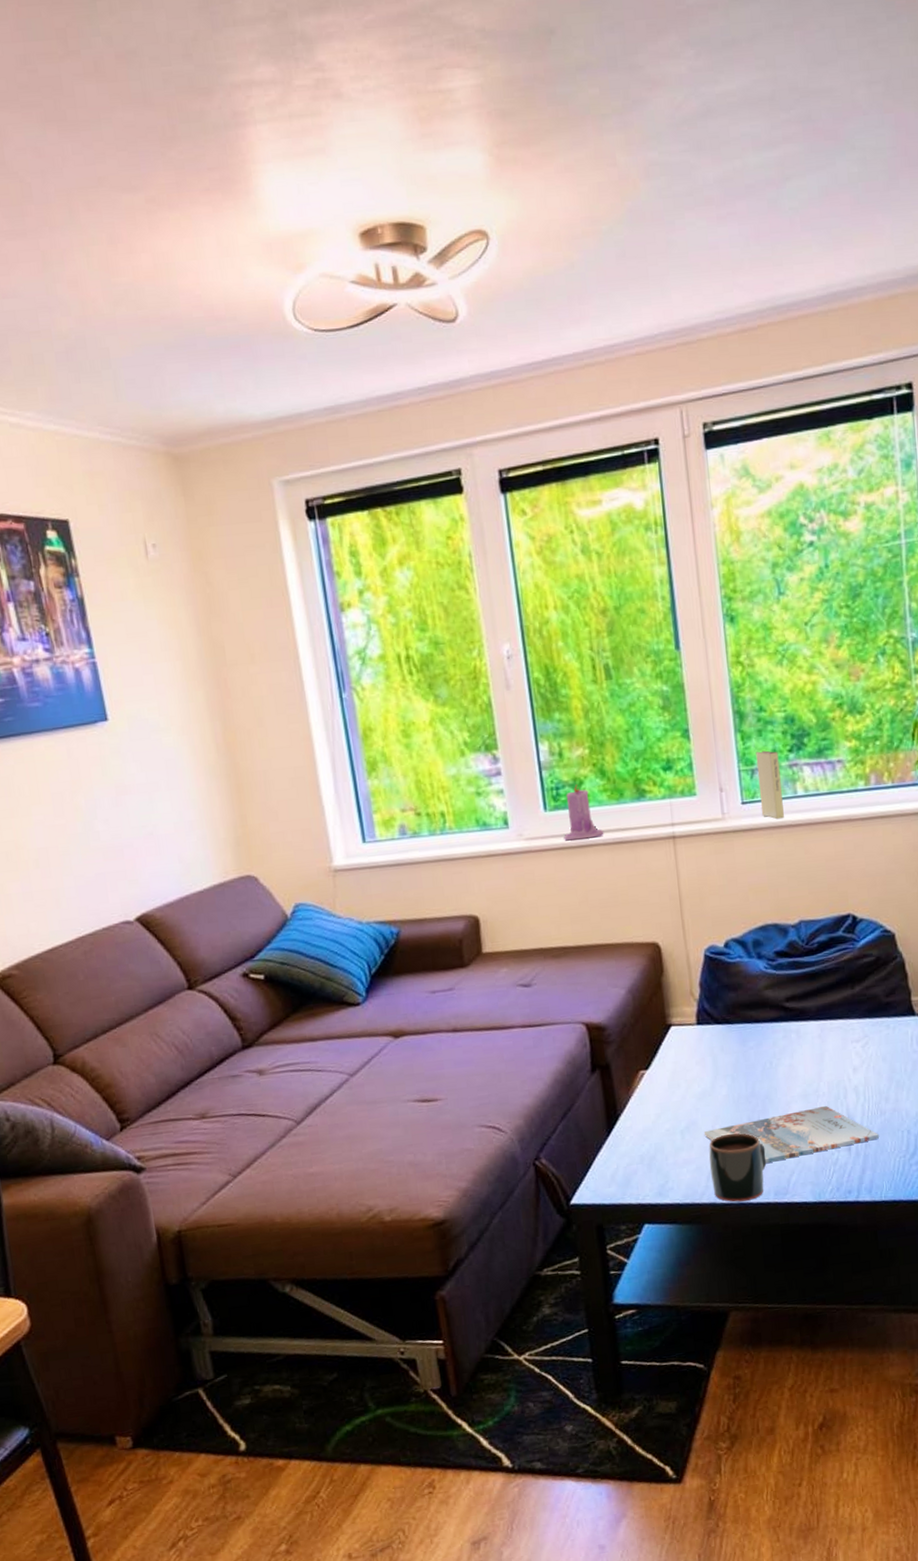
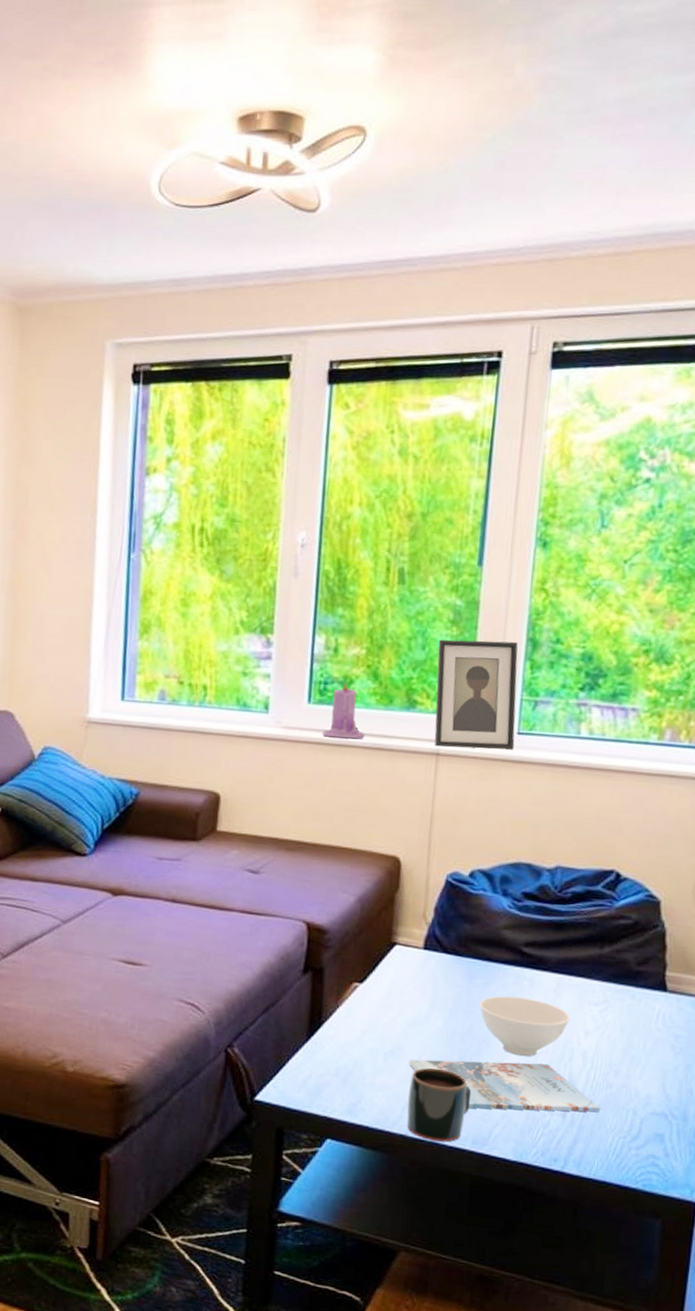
picture frame: none [653,716,742,831] -> present [434,639,518,750]
book: present [755,750,784,820] -> none [537,683,568,758]
bowl: none [756,1048,838,1104] -> present [479,996,571,1056]

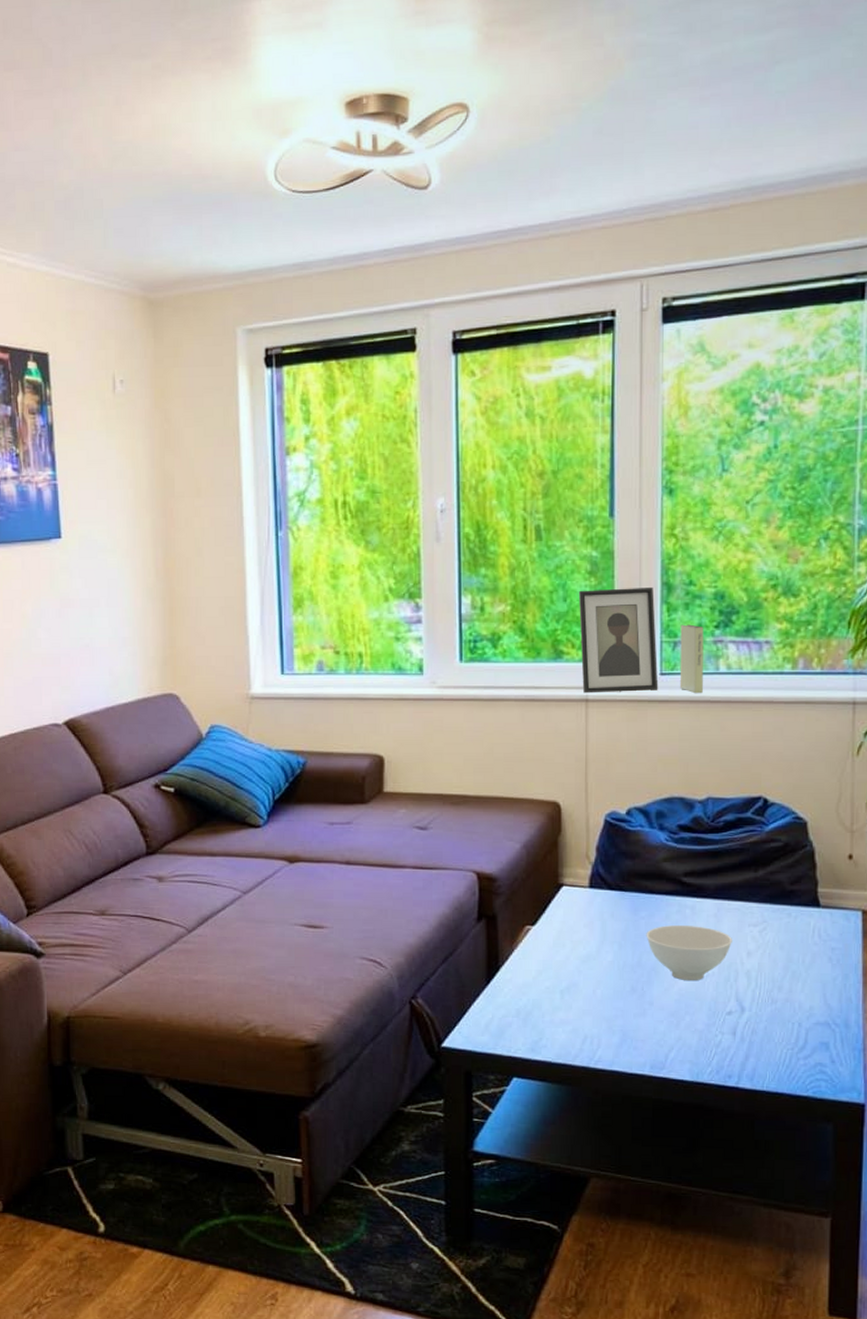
candle: present [322,682,365,739] -> none [476,639,517,693]
mug: present [406,1068,472,1142] -> none [586,1000,646,1070]
magazine: present [408,1059,601,1113] -> none [584,985,768,1035]
book: none [537,683,568,758] -> present [679,624,704,694]

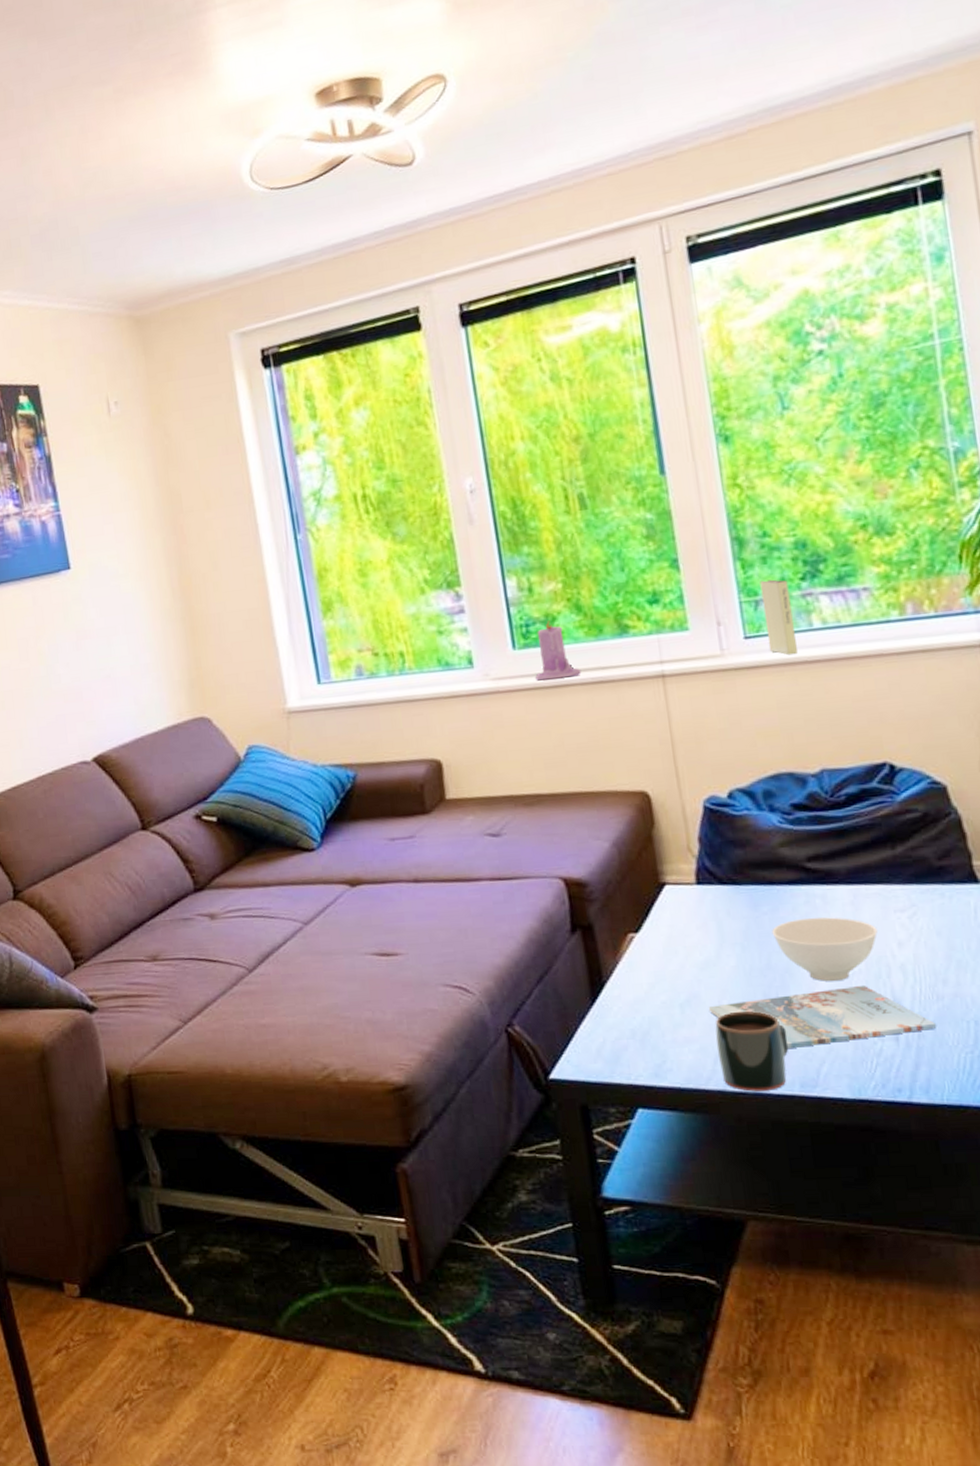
candle: none [476,639,517,693] -> present [535,620,581,681]
picture frame: present [578,586,659,693] -> none [636,543,745,669]
magazine: none [584,985,768,1035] -> present [708,984,938,1048]
mug: none [586,1000,646,1070] -> present [715,1010,789,1092]

